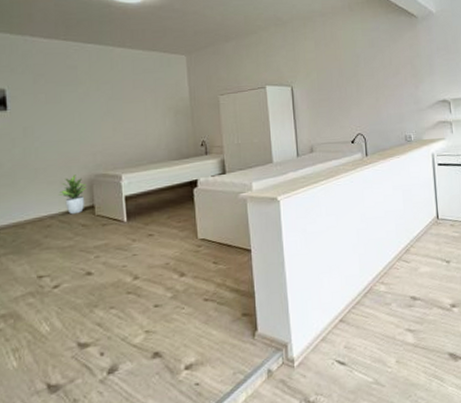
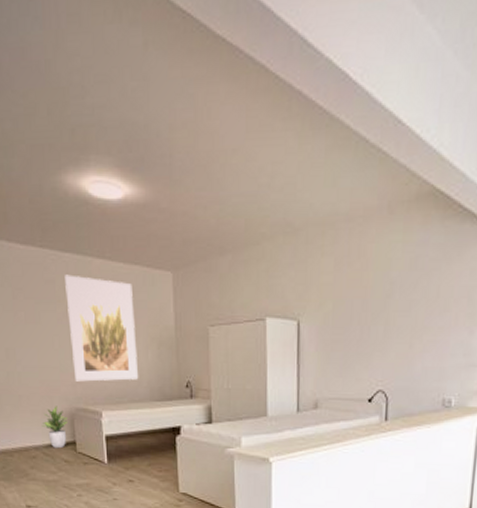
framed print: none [87,61,158,151] -> present [65,274,139,382]

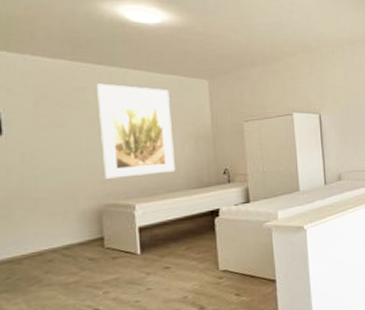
potted plant: present [41,406,68,449] -> none [62,204,95,248]

